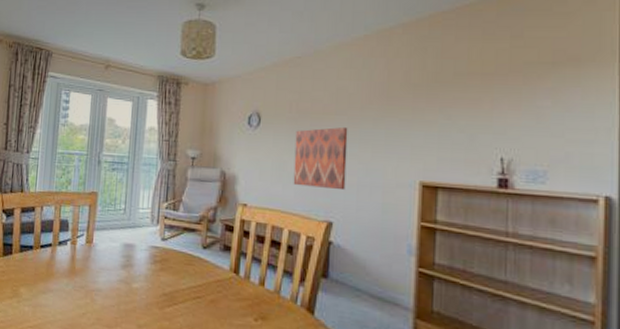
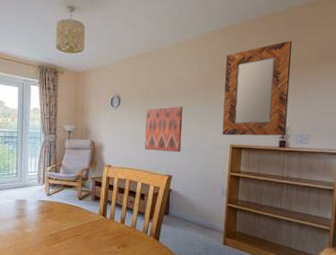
home mirror: none [406,36,511,172] -> present [222,40,293,136]

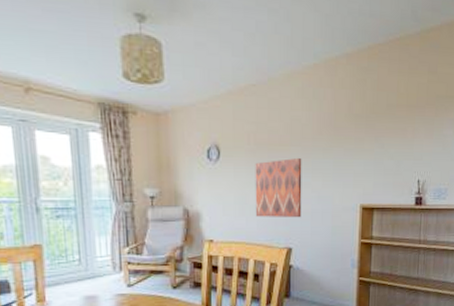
home mirror: present [222,40,293,136] -> none [350,71,429,193]

